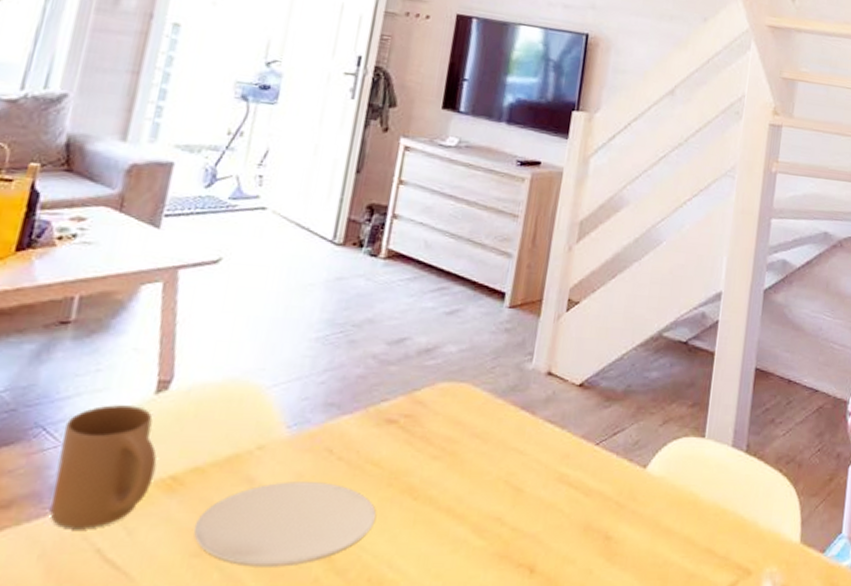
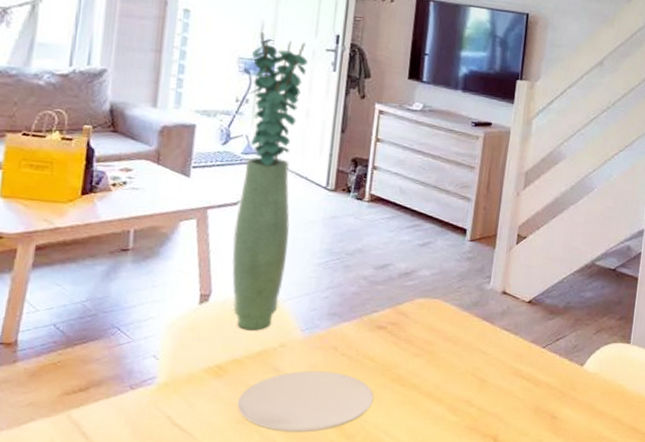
cup: present [49,405,157,530] -> none [129,312,205,402]
vase: none [200,51,321,428] -> present [232,32,308,330]

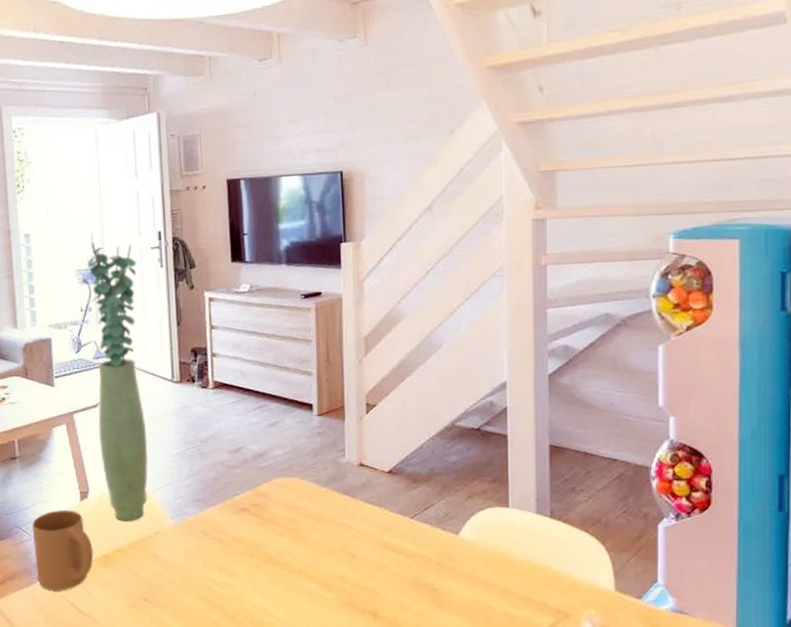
cup: none [129,312,205,402] -> present [32,510,94,591]
plate: present [237,371,374,433] -> none [126,555,248,614]

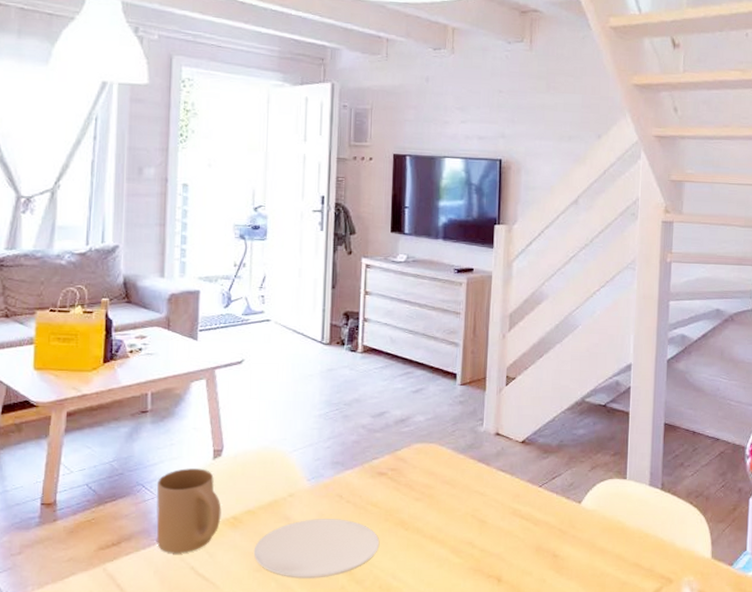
vase: present [88,242,148,521] -> none [239,199,297,482]
plate: none [126,555,248,614] -> present [253,519,380,578]

